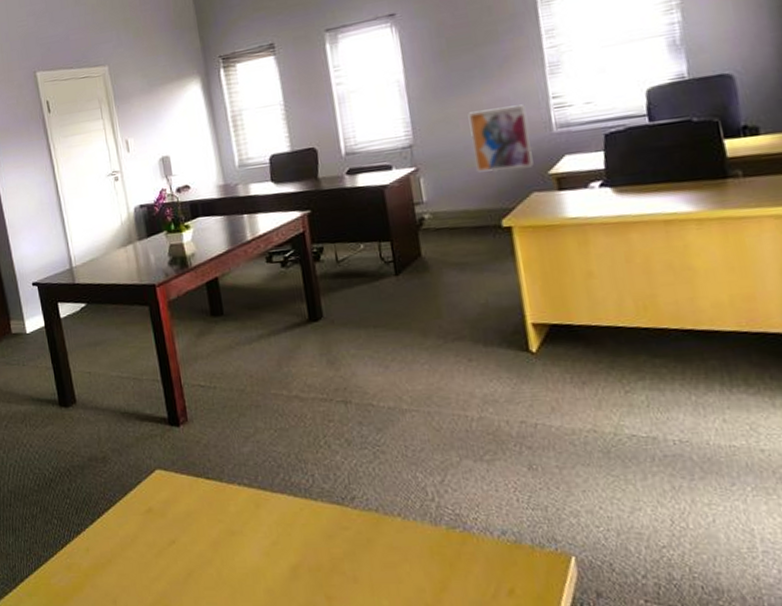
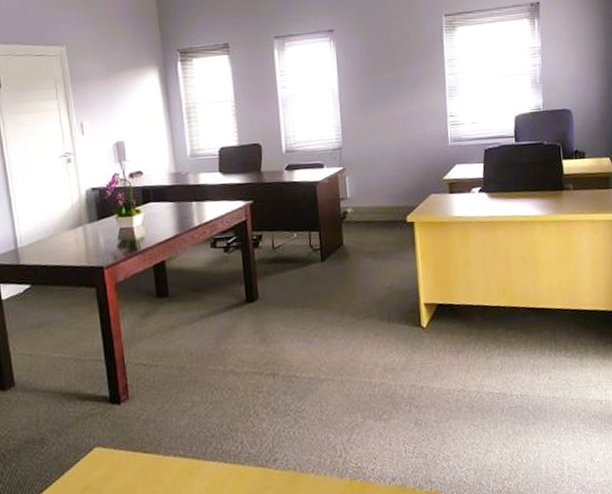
wall art: present [468,104,534,173] -> none [386,120,433,175]

